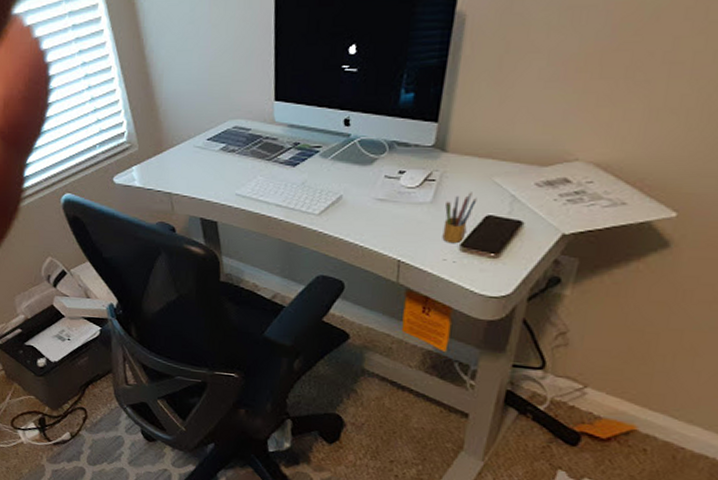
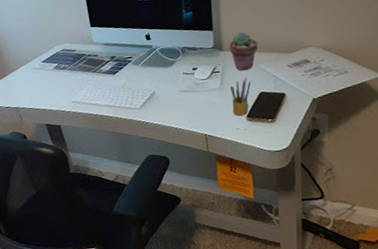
potted succulent: none [456,128,499,182] -> present [229,32,258,71]

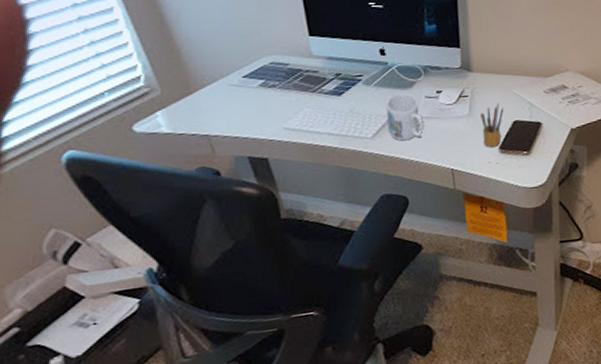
mug: none [150,71,182,111] -> present [385,93,424,141]
potted succulent: present [229,32,258,71] -> none [479,51,512,95]

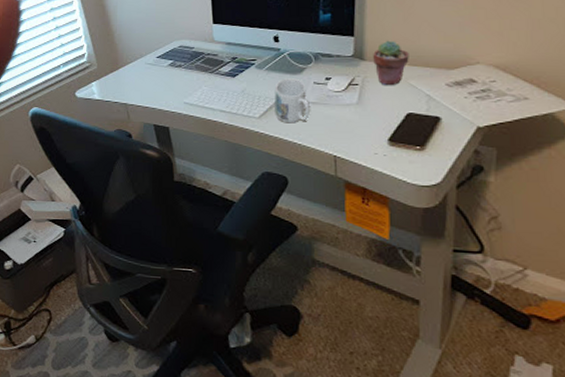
potted succulent: none [479,51,512,95] -> present [373,40,409,85]
pencil box: present [480,103,504,148] -> none [370,93,397,139]

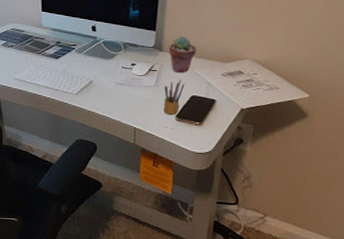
mug: present [275,78,310,123] -> none [89,62,117,100]
pencil box: none [370,93,397,139] -> present [163,79,185,115]

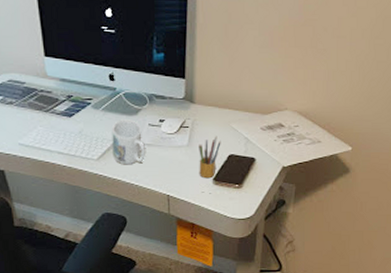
mug: none [89,62,117,100] -> present [111,119,145,165]
potted succulent: present [169,36,196,73] -> none [202,84,232,128]

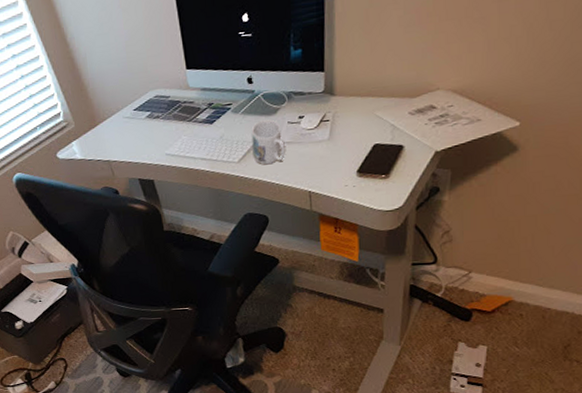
pencil box: present [199,136,221,179] -> none [340,126,365,172]

